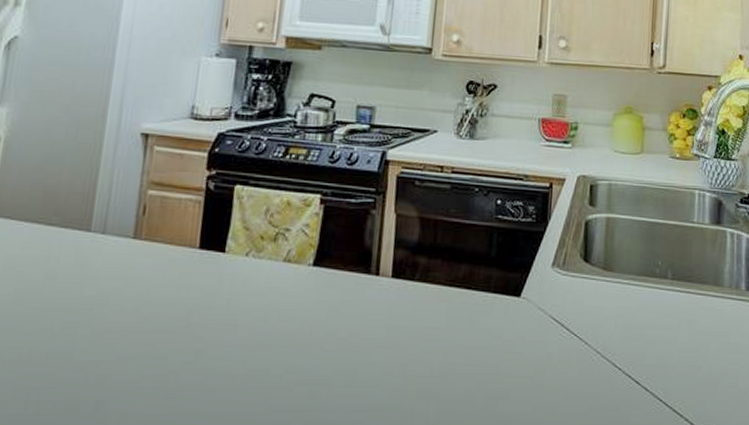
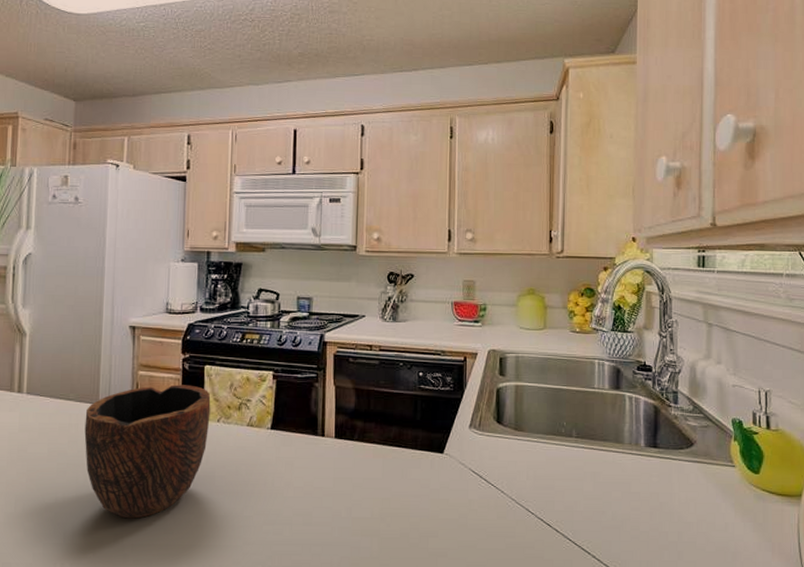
bowl: none [65,208,240,380] -> present [84,384,211,519]

